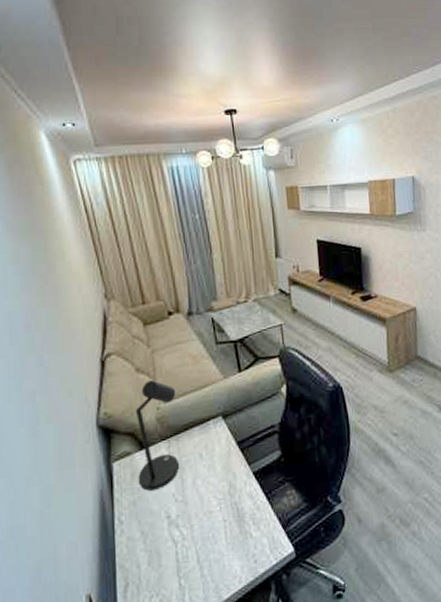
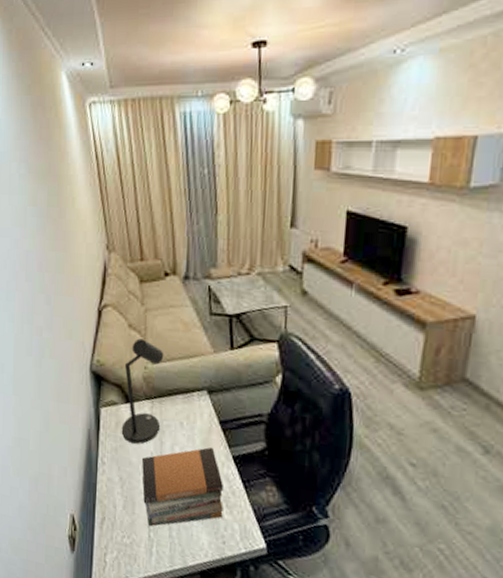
book stack: none [163,469,251,574] -> present [141,447,223,527]

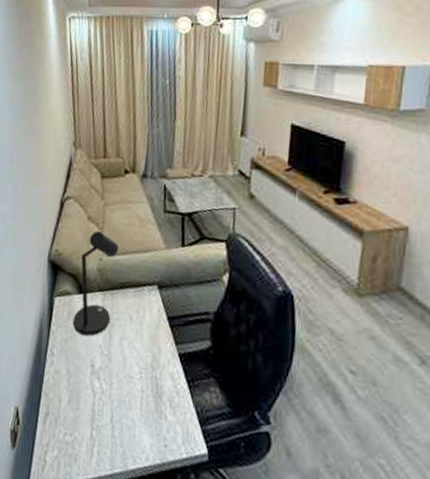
book stack: present [141,447,223,527] -> none [88,343,168,425]

